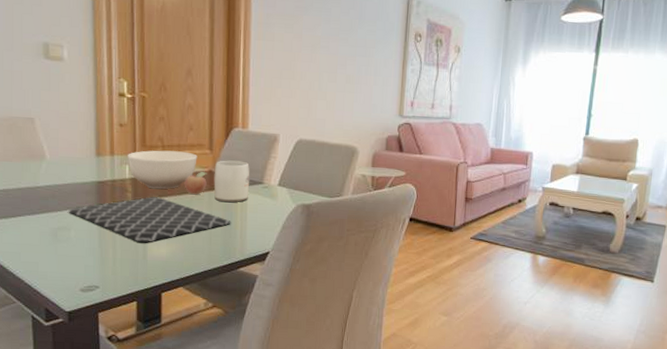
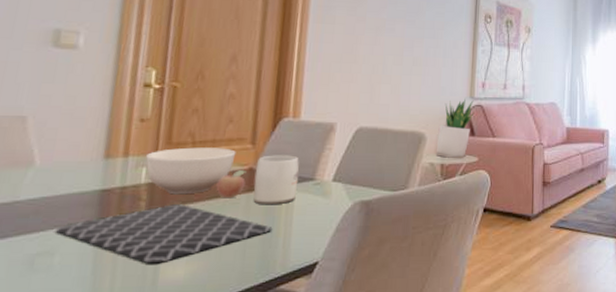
planter: none [367,117,403,173] -> present [436,99,474,159]

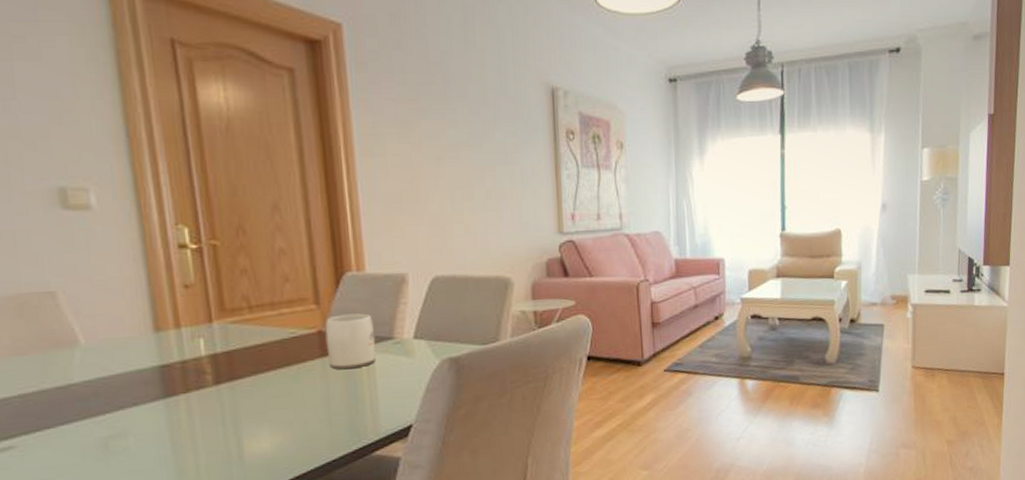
placemat: present [55,204,273,264] -> none [121,375,357,439]
bowl: present [146,147,236,195] -> none [200,310,300,365]
fruit: present [216,170,247,199] -> none [285,334,317,366]
planter: present [436,99,474,159] -> none [526,235,564,305]

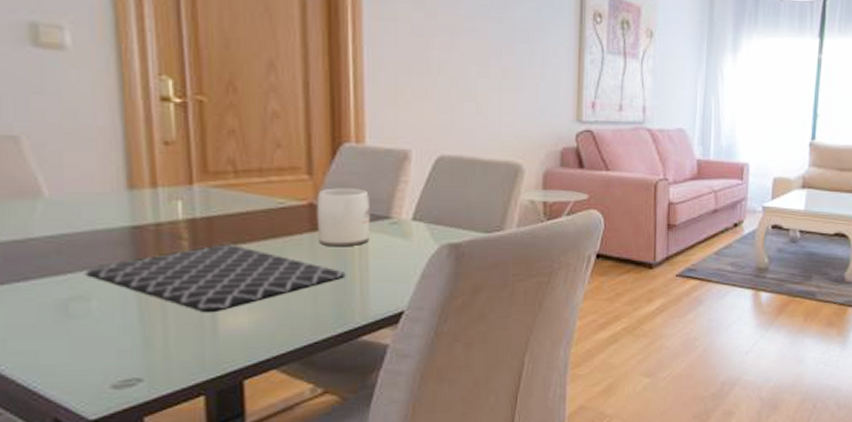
placemat: none [121,375,357,439] -> present [85,245,346,311]

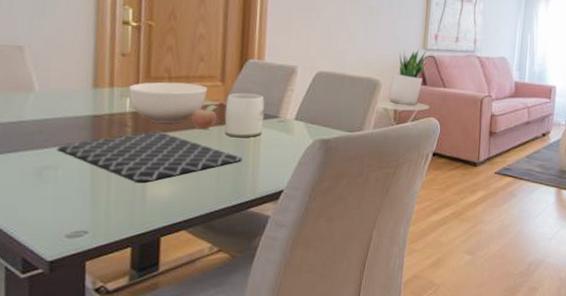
bowl: none [179,177,290,234] -> present [129,82,208,124]
fruit: none [271,206,306,239] -> present [191,105,218,130]
planter: none [536,122,582,196] -> present [389,49,427,107]

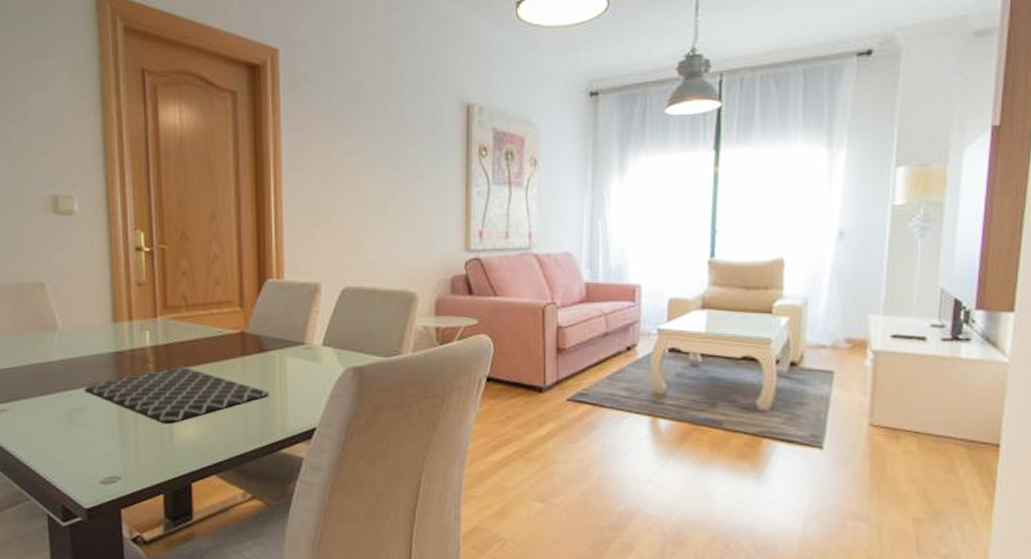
bowl: present [129,82,208,124] -> none [148,311,227,358]
fruit: present [191,105,218,130] -> none [212,334,239,362]
mug: present [224,92,265,138] -> none [246,318,289,370]
planter: present [389,49,427,107] -> none [429,252,470,322]

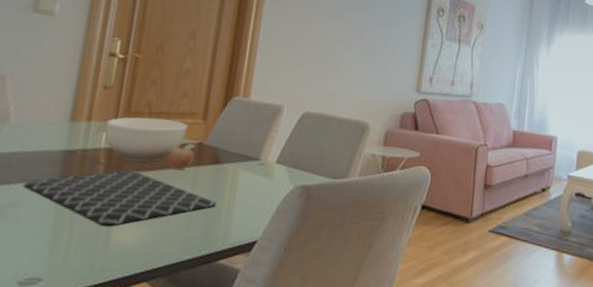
bowl: none [148,311,227,358] -> present [106,117,188,163]
fruit: none [212,334,239,362] -> present [167,143,197,171]

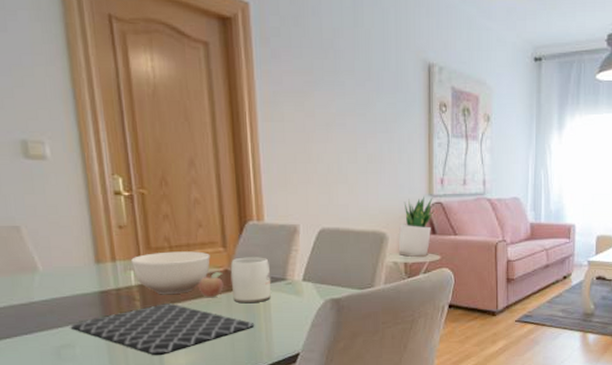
mug: none [200,131,246,181] -> present [230,257,272,304]
planter: none [378,92,420,153] -> present [398,196,433,258]

